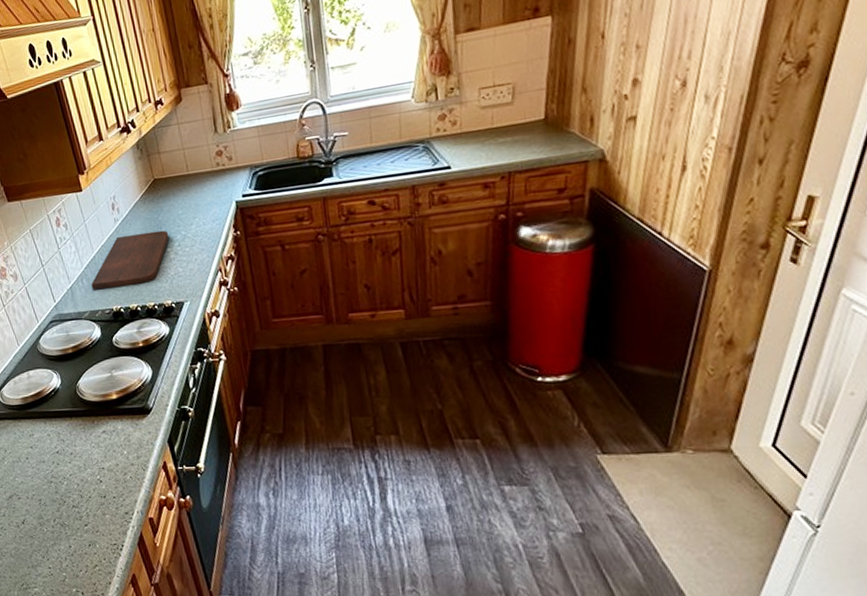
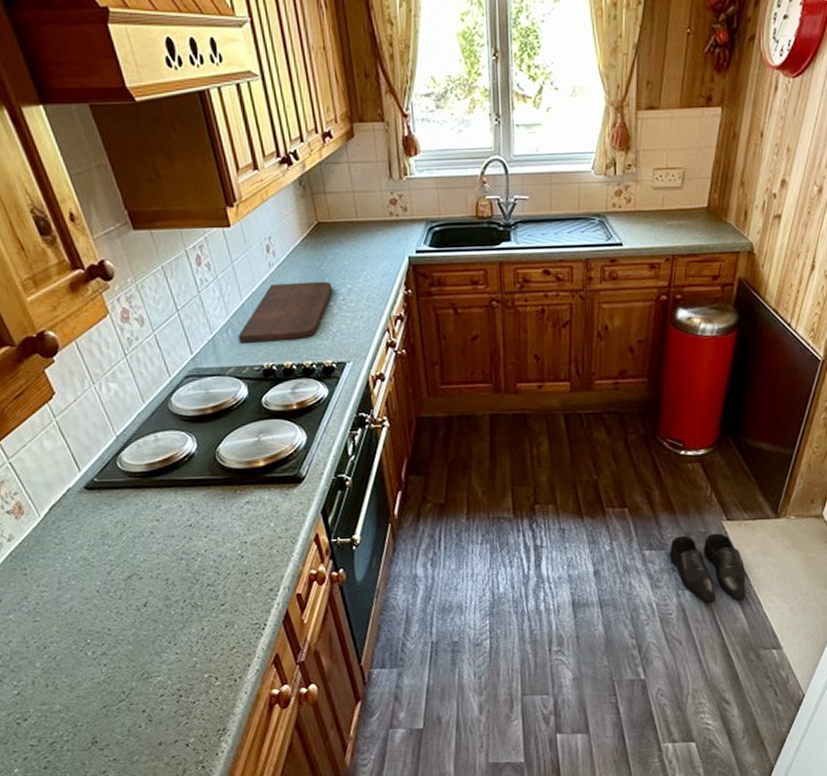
shoe: none [533,468,637,549] -> present [669,533,746,604]

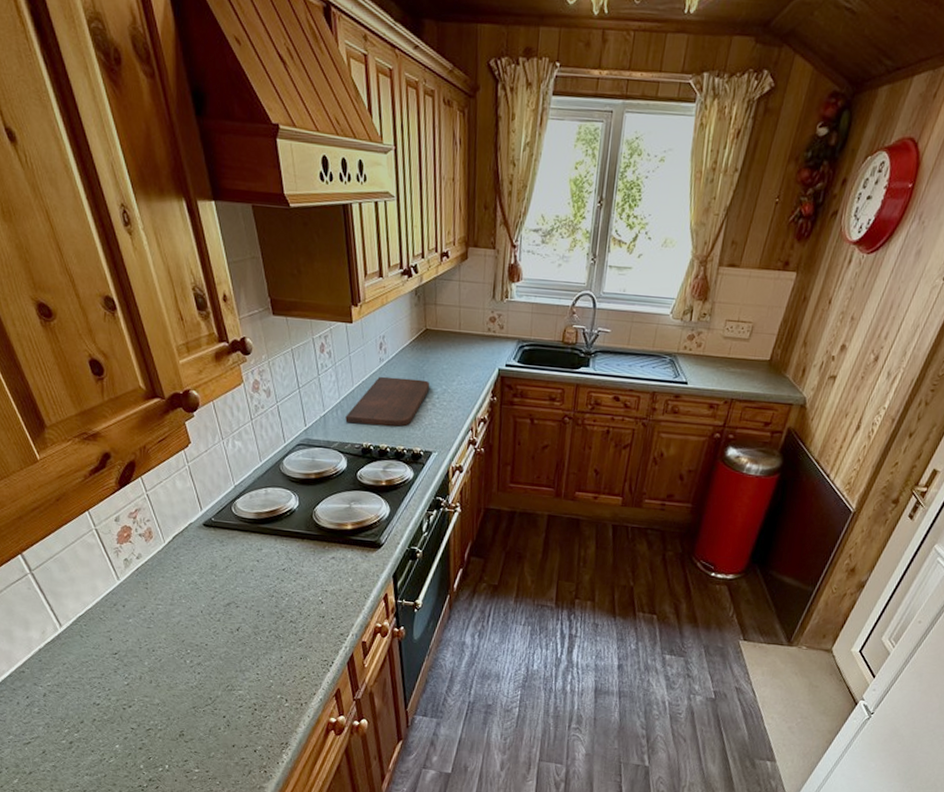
shoe: present [669,533,746,604] -> none [686,647,754,713]

